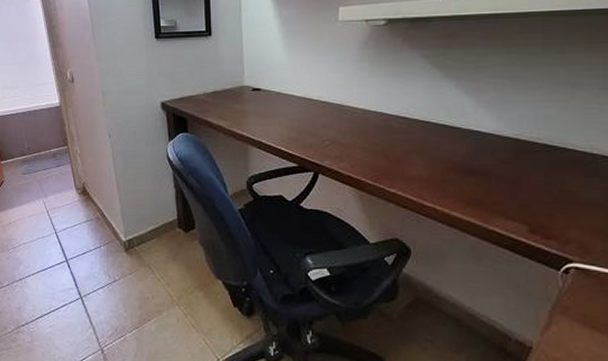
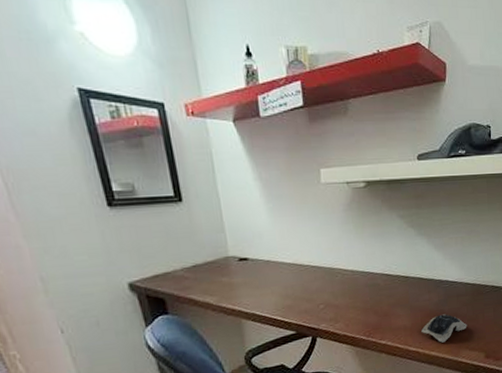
computer mouse: none [441,170,504,203] -> present [421,314,467,343]

